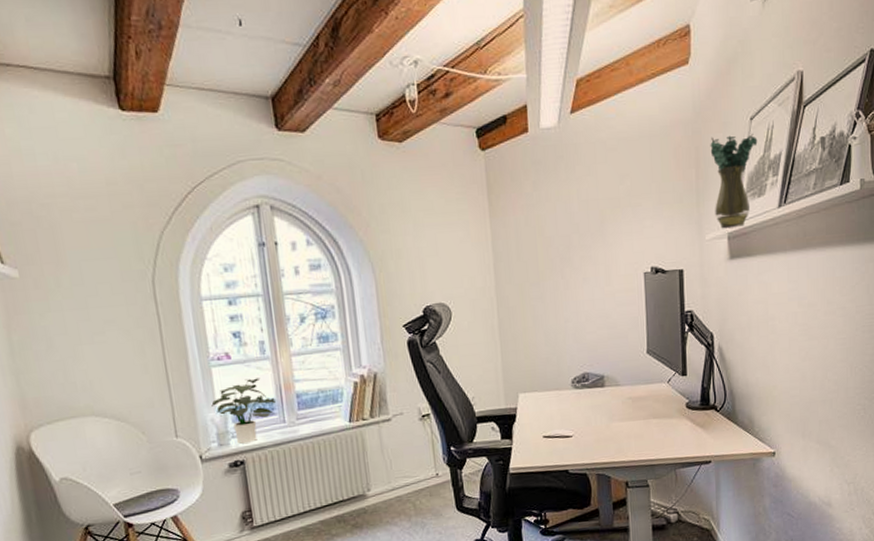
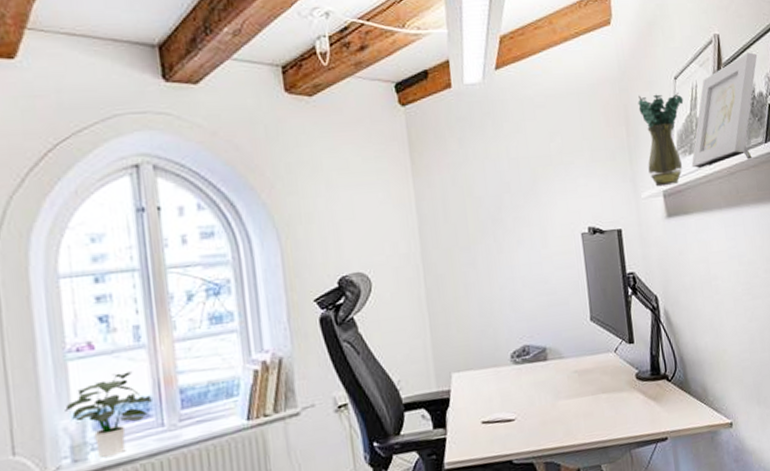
picture frame: none [759,89,843,211] -> present [691,52,758,168]

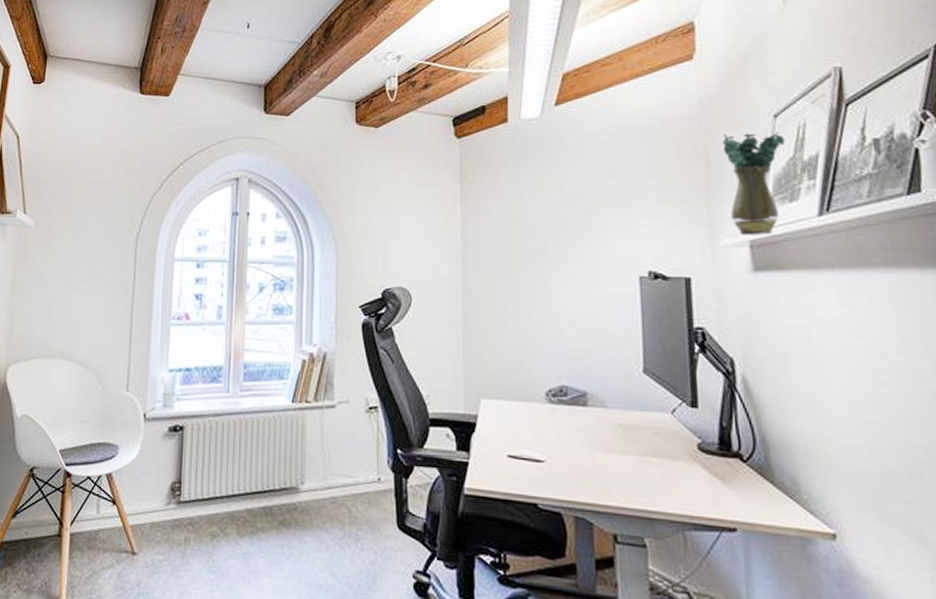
potted plant: present [65,371,152,458] -> none [164,342,223,408]
picture frame: present [691,52,758,168] -> none [792,87,900,218]

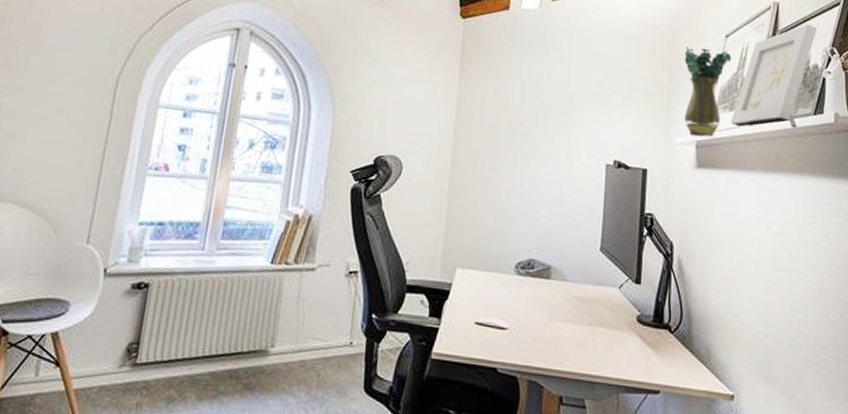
picture frame: none [792,87,900,218] -> present [730,24,818,128]

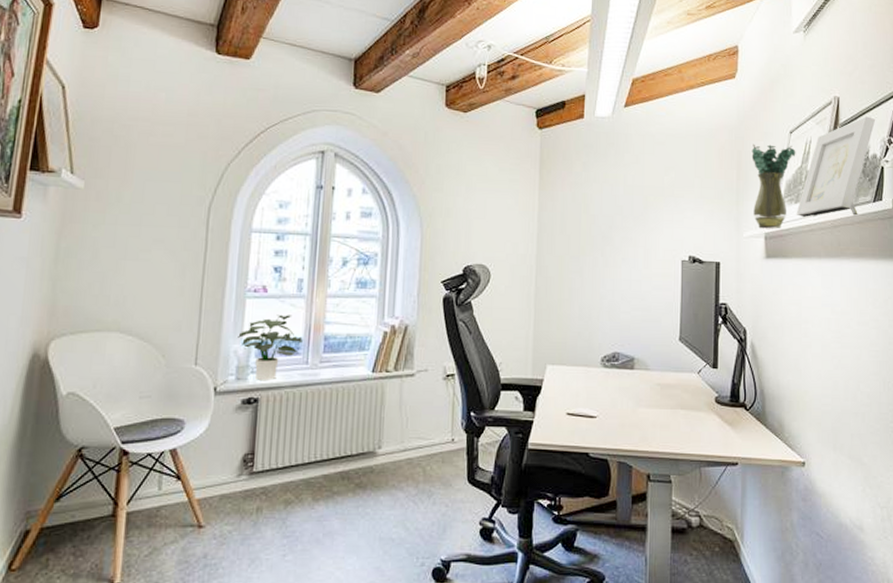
potted plant: none [134,195,201,265] -> present [238,314,302,380]

